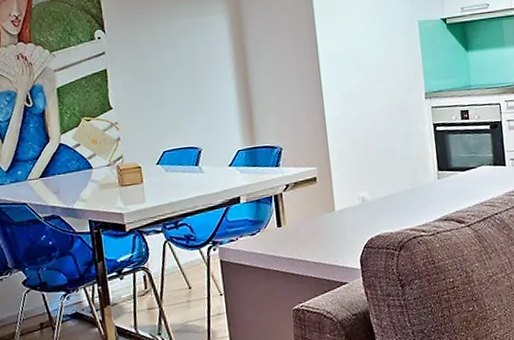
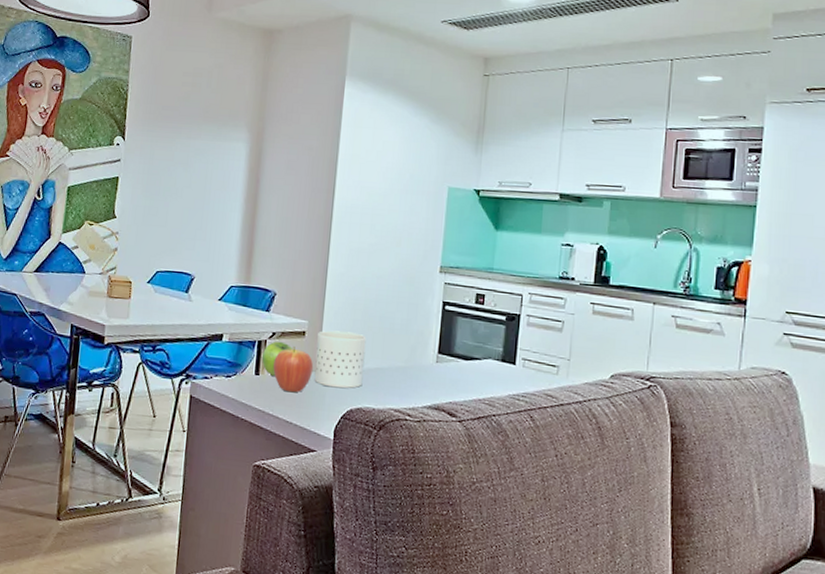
fruit: none [281,191,309,225] -> present [262,341,294,376]
fruit: none [292,193,331,236] -> present [273,347,314,393]
mug: none [327,168,377,223] -> present [314,330,367,389]

